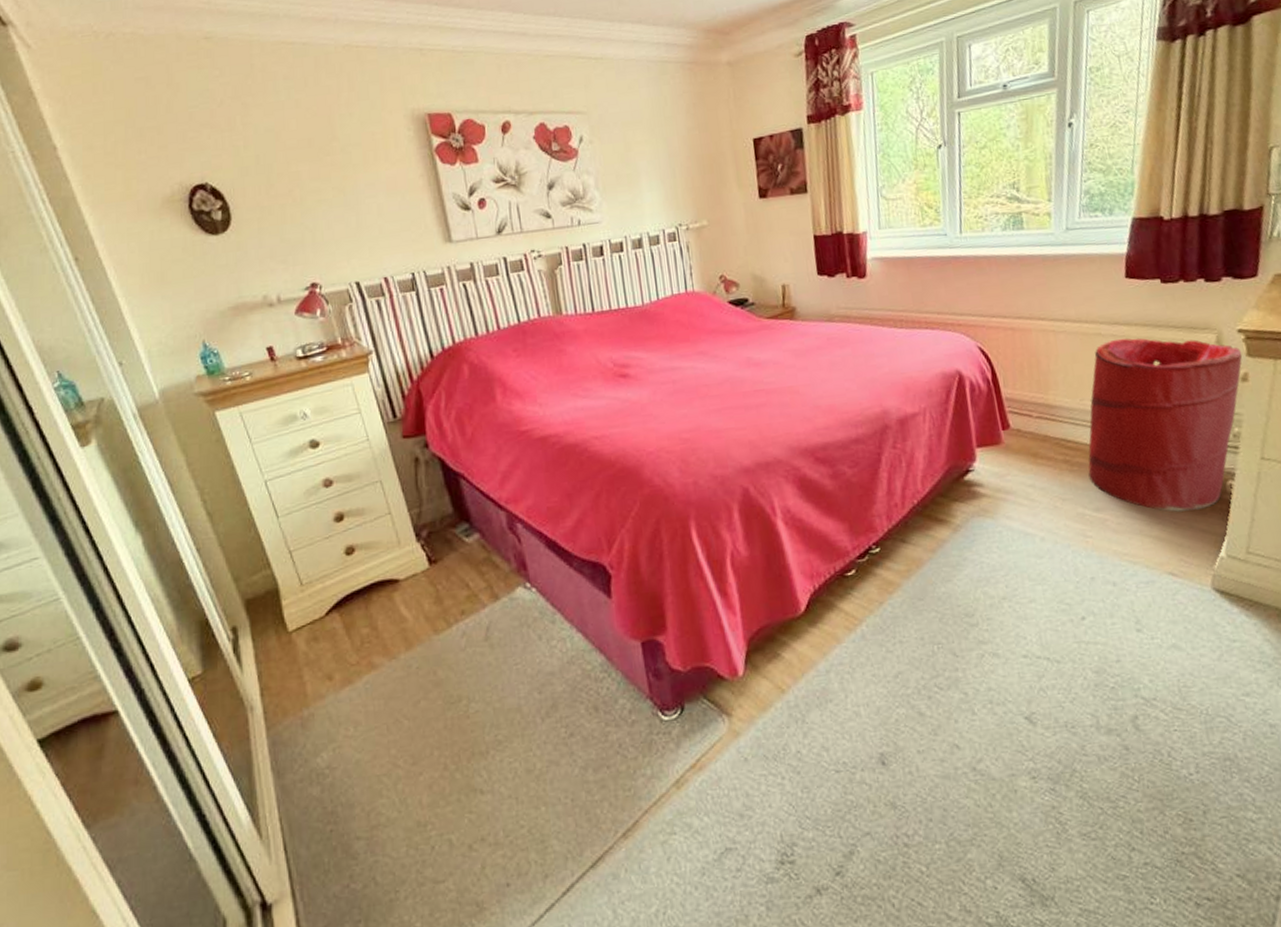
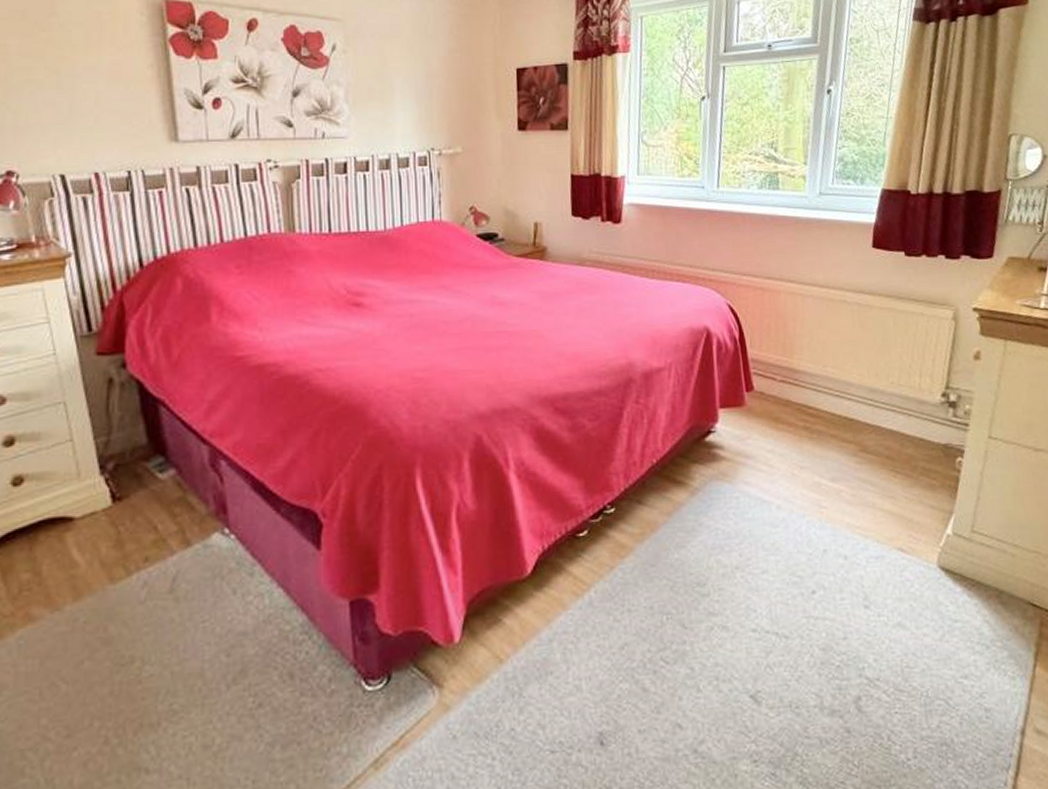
laundry hamper: present [1088,338,1243,512] -> none [826,307,976,486]

